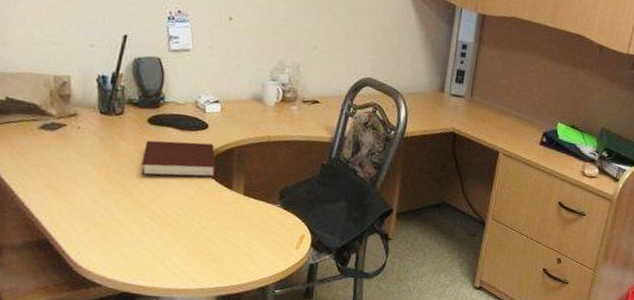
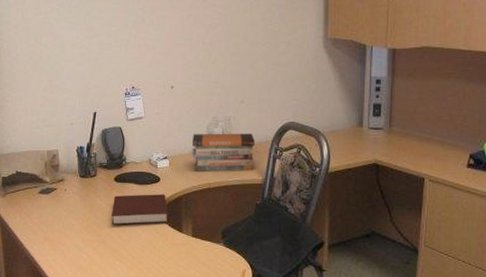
book stack: none [250,77,326,128] -> present [192,133,255,172]

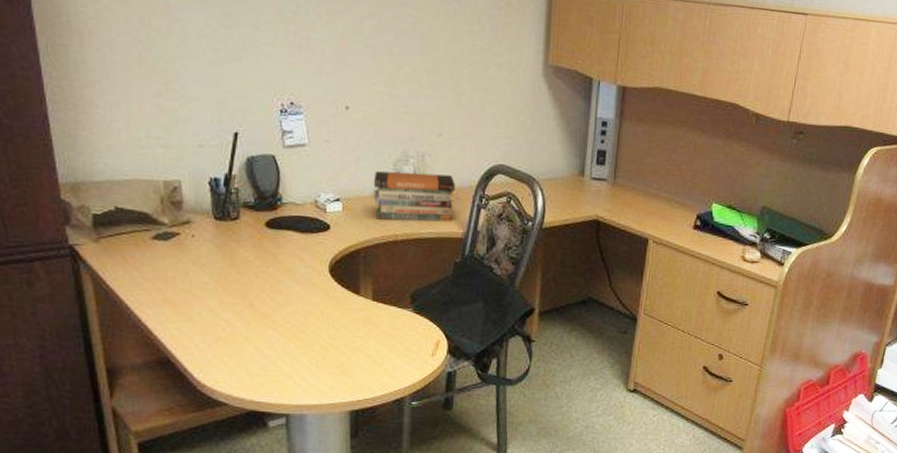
notebook: present [111,194,169,225] -> none [262,245,342,284]

